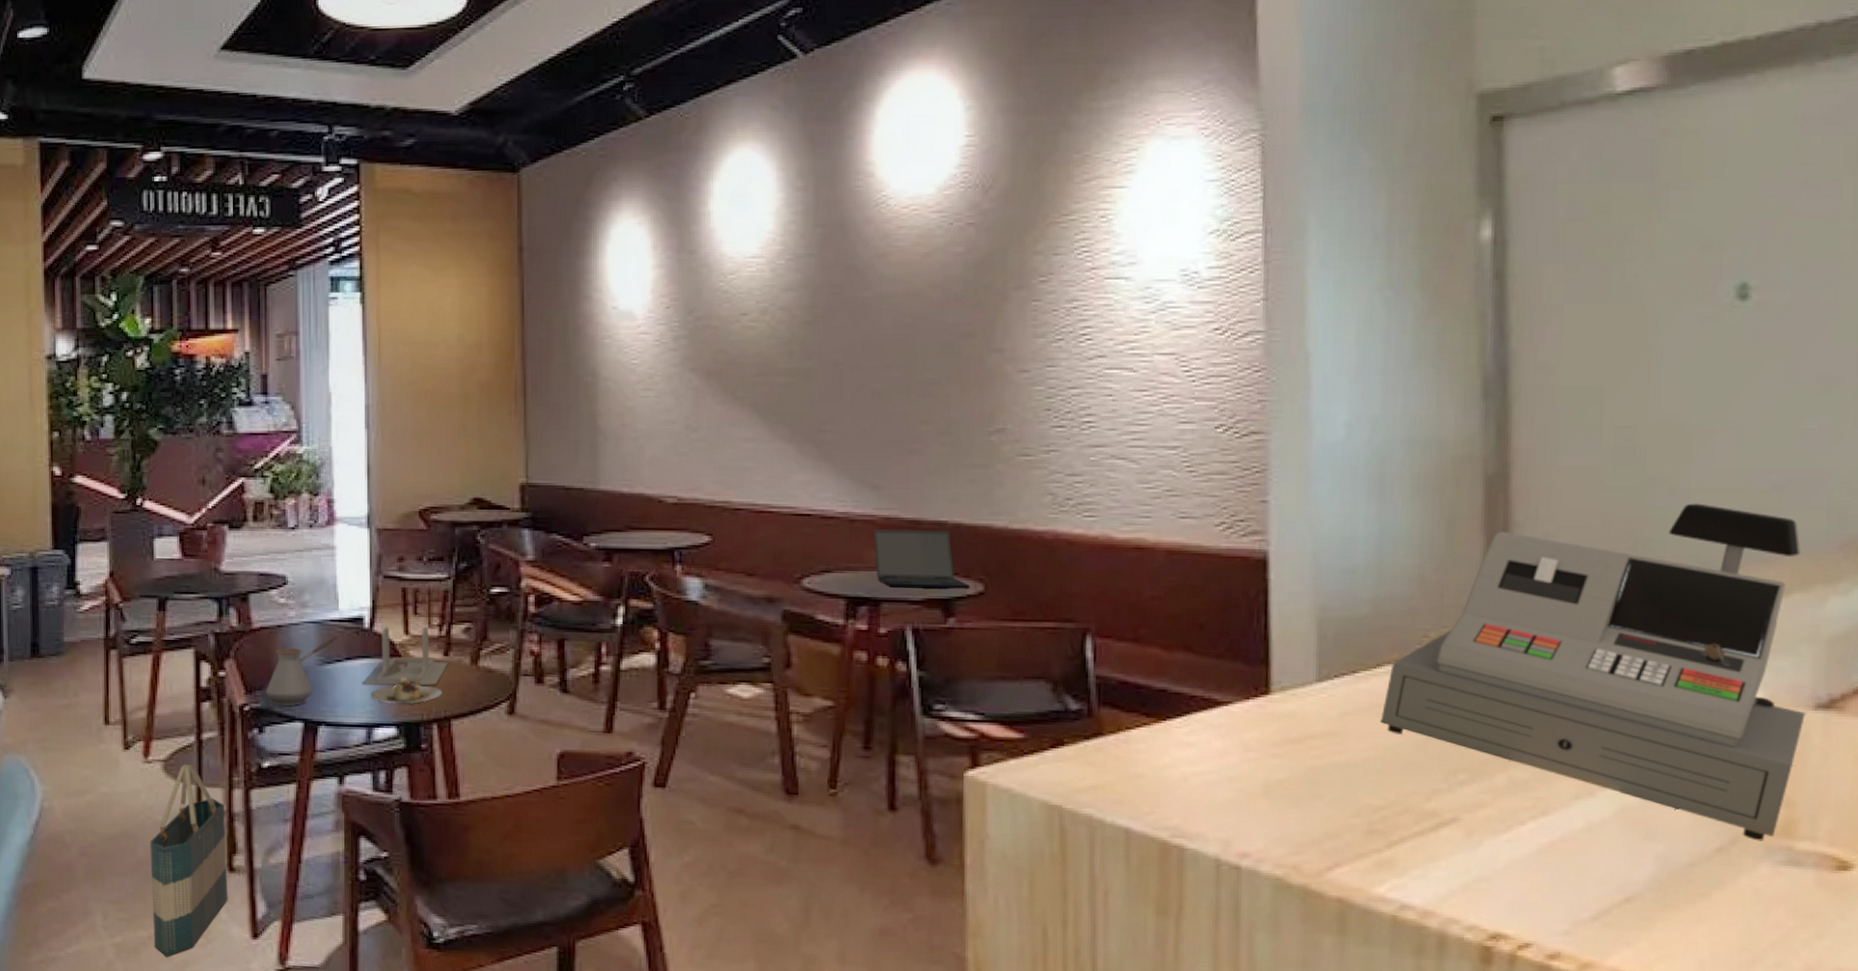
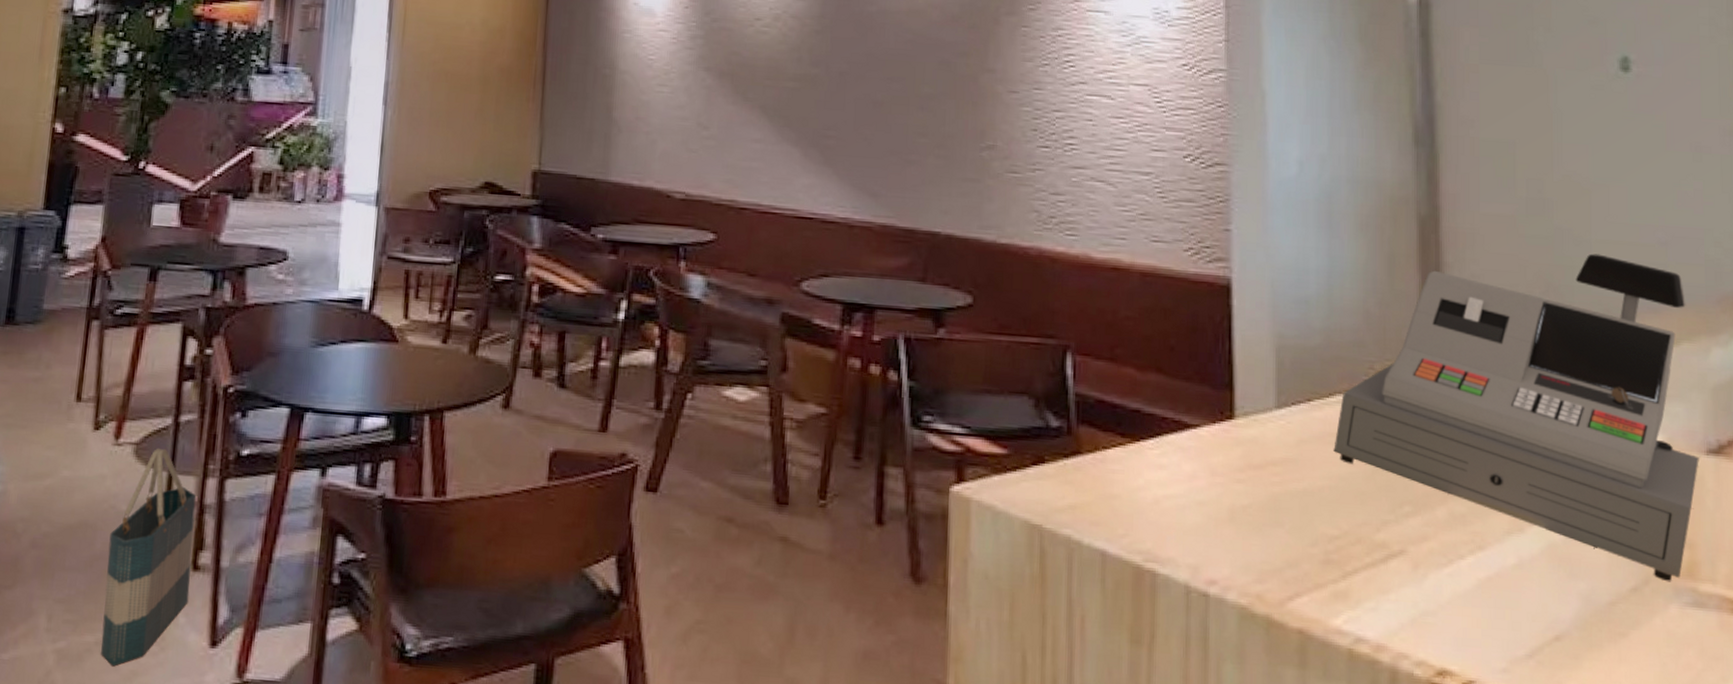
coffee pot: present [266,635,342,706] -> none [253,316,339,390]
napkin holder: present [361,627,448,686] -> none [354,310,446,375]
dessert: present [371,677,444,705] -> none [364,364,439,394]
laptop: present [874,530,969,589] -> none [870,236,959,301]

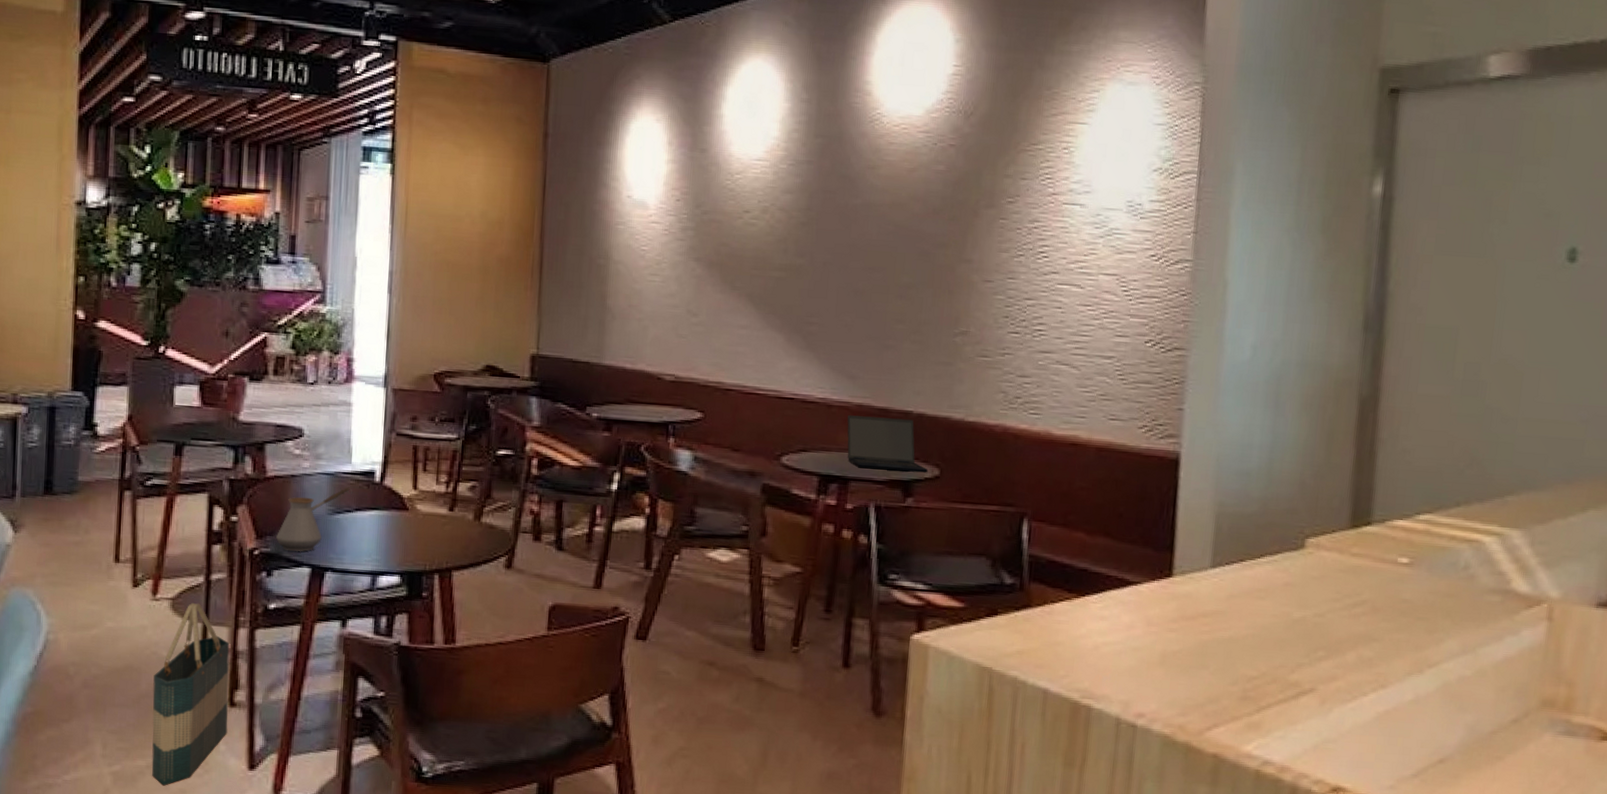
coffee pot: none [253,316,339,390] -> present [276,487,353,552]
laptop: none [870,236,959,301] -> present [847,415,927,473]
cash register: present [1334,253,1699,582] -> none [1260,430,1598,715]

